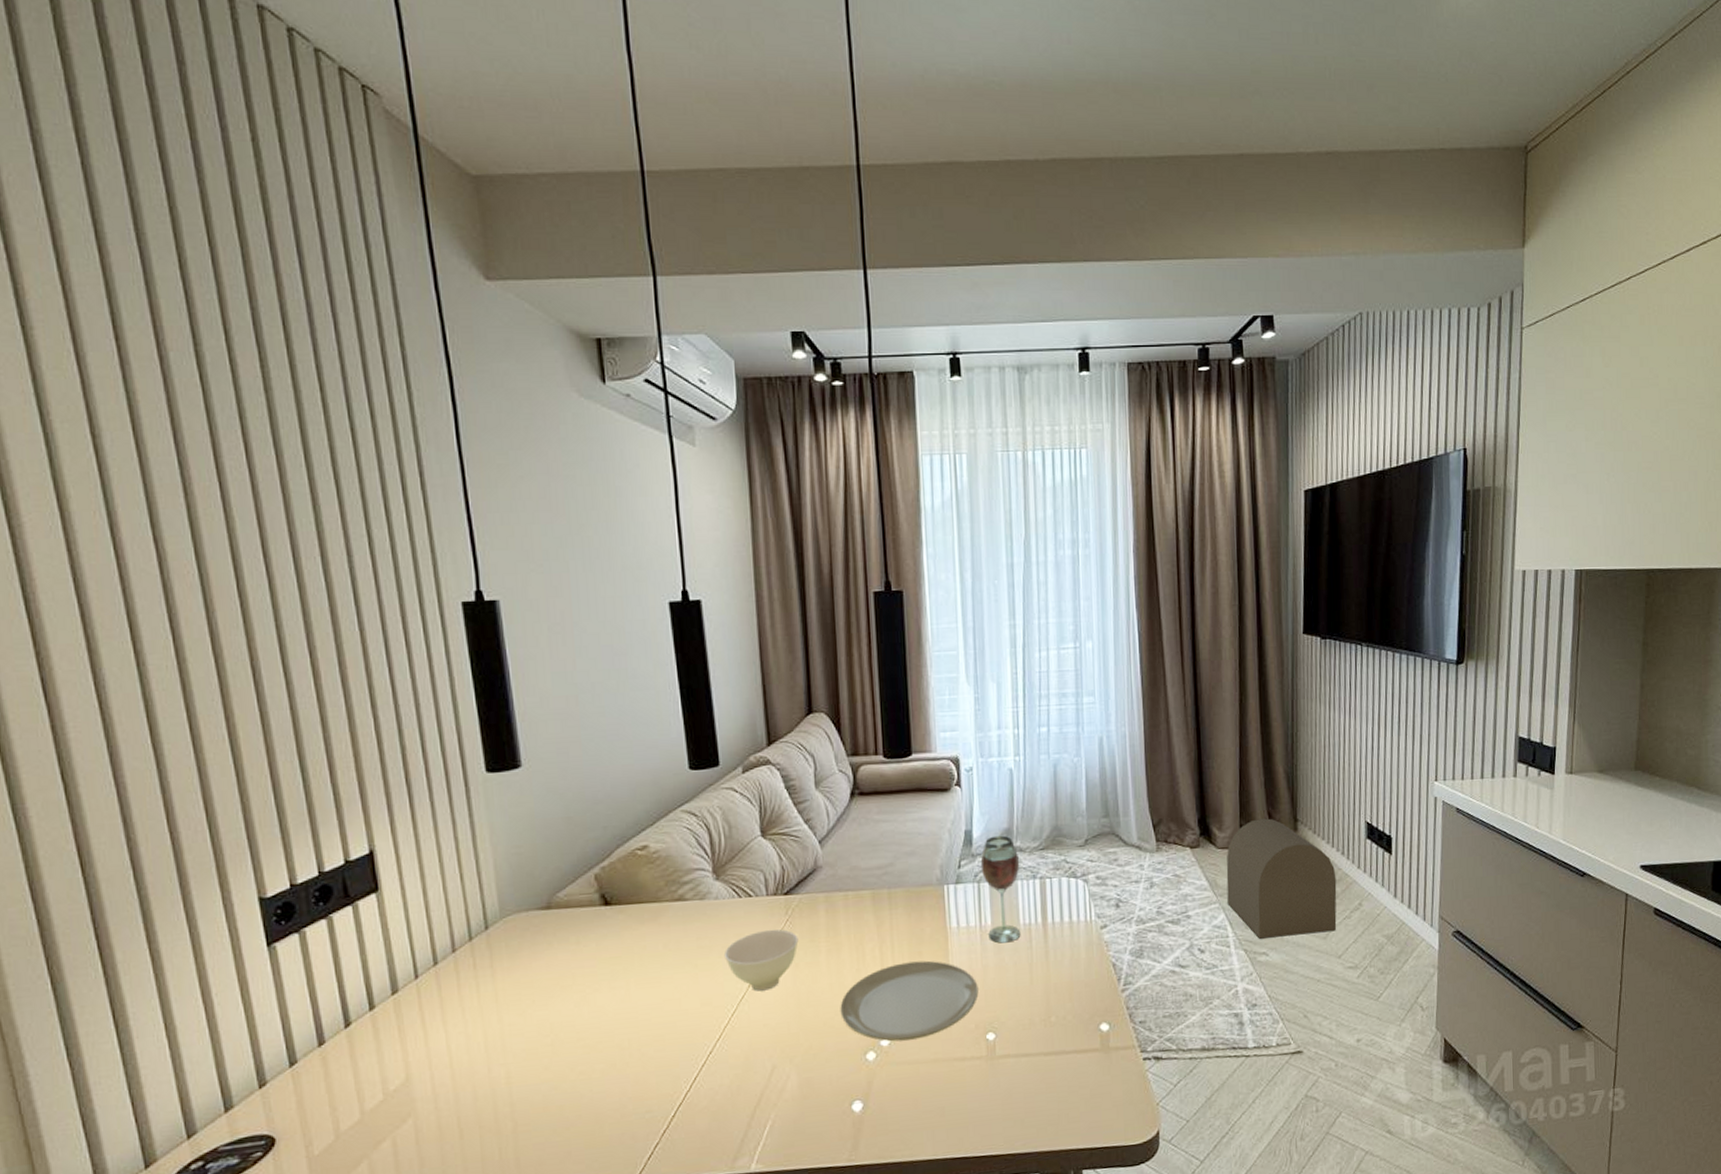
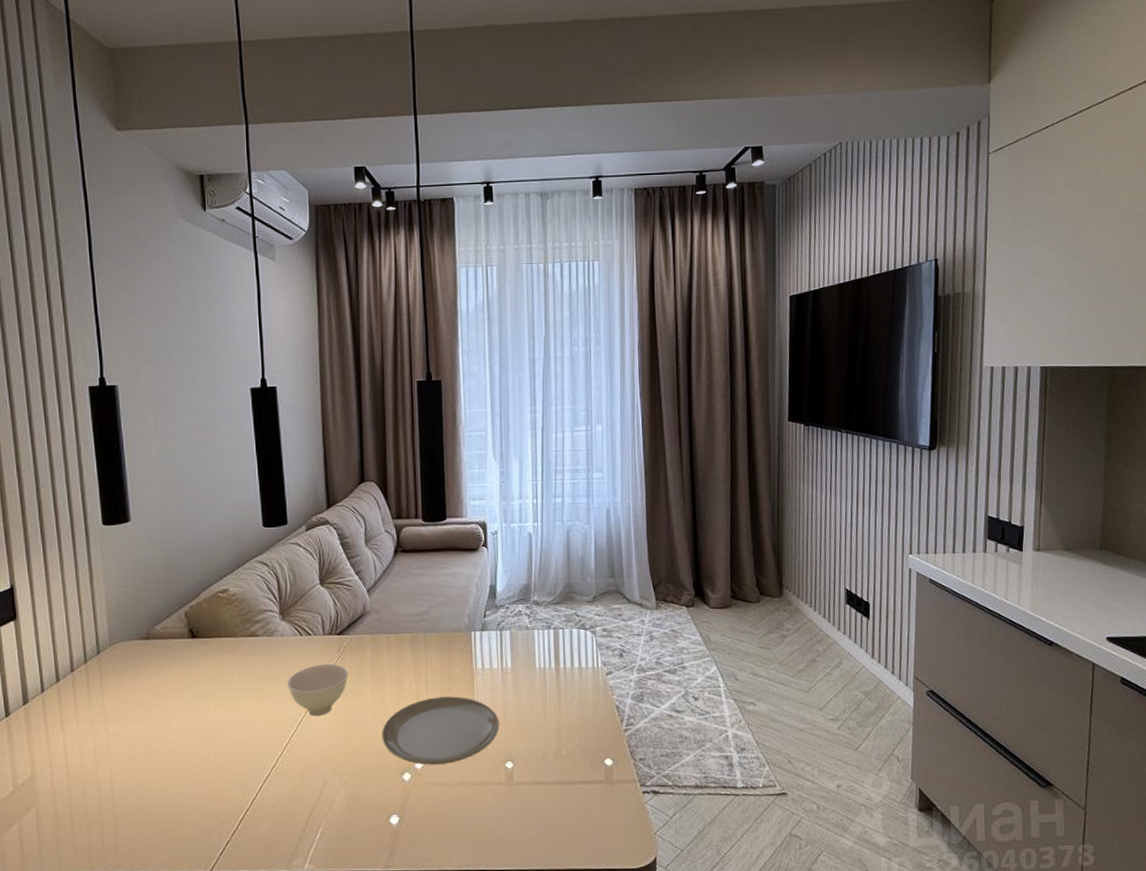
wineglass: present [980,835,1021,943] -> none [503,590,537,684]
storage chest: present [1226,818,1337,939] -> none [718,583,819,690]

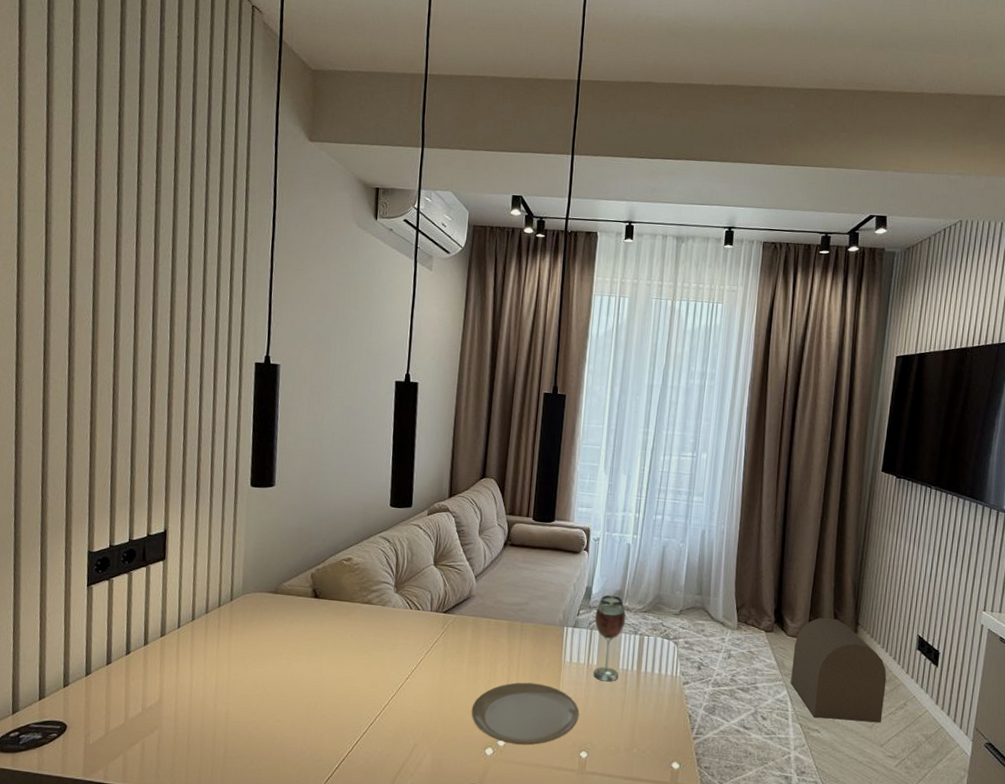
bowl: present [286,663,349,716] -> none [392,637,449,684]
wineglass: none [503,590,537,684] -> present [593,594,626,682]
storage chest: none [718,583,819,690] -> present [790,617,887,723]

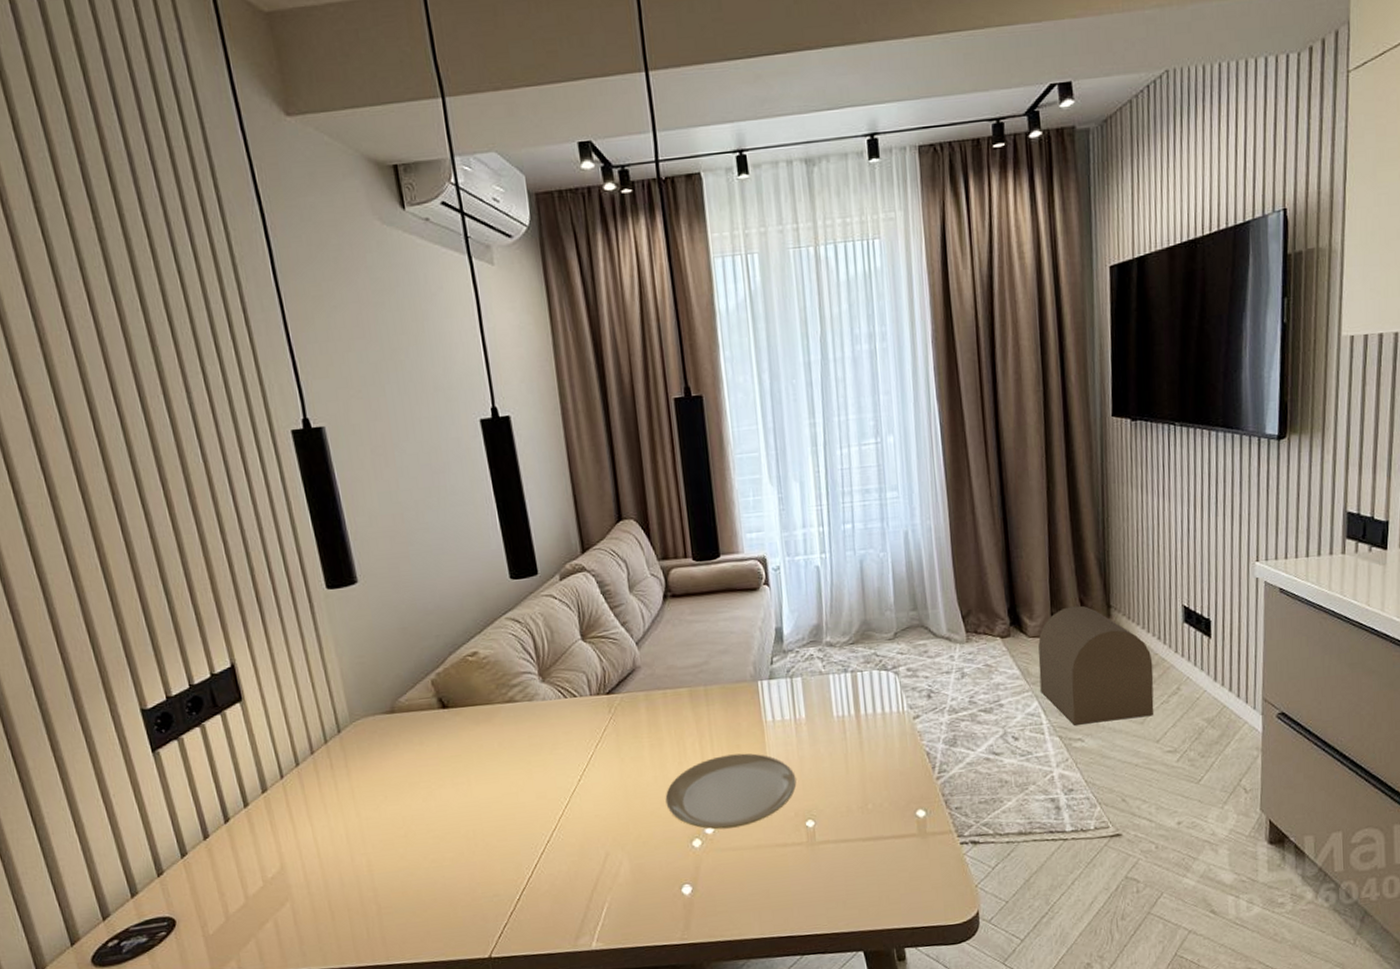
wineglass: present [593,594,626,682] -> none [792,631,835,735]

